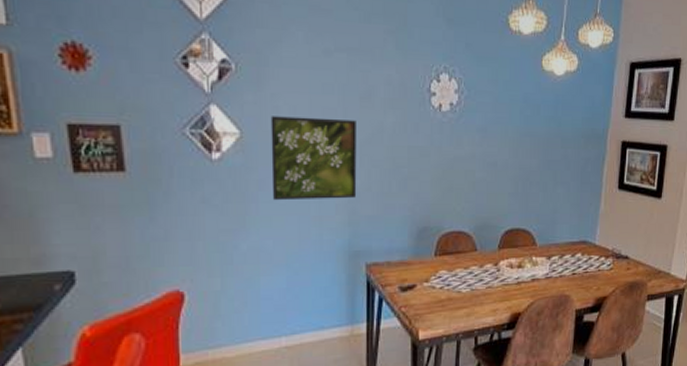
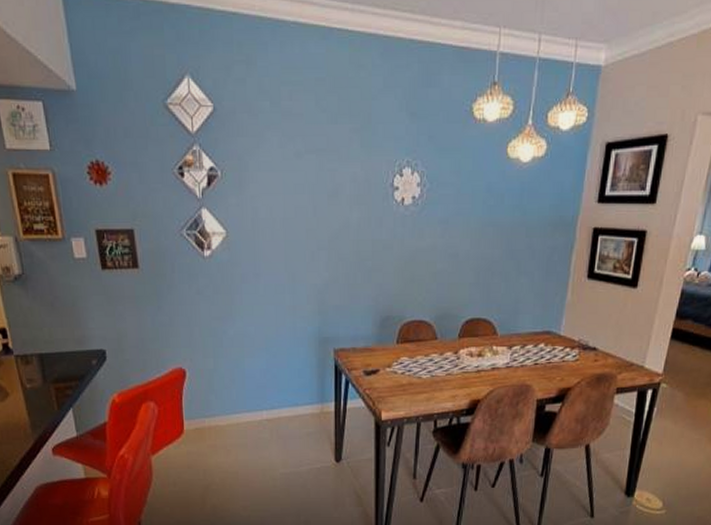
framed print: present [270,116,357,201] -> none [251,216,326,292]

